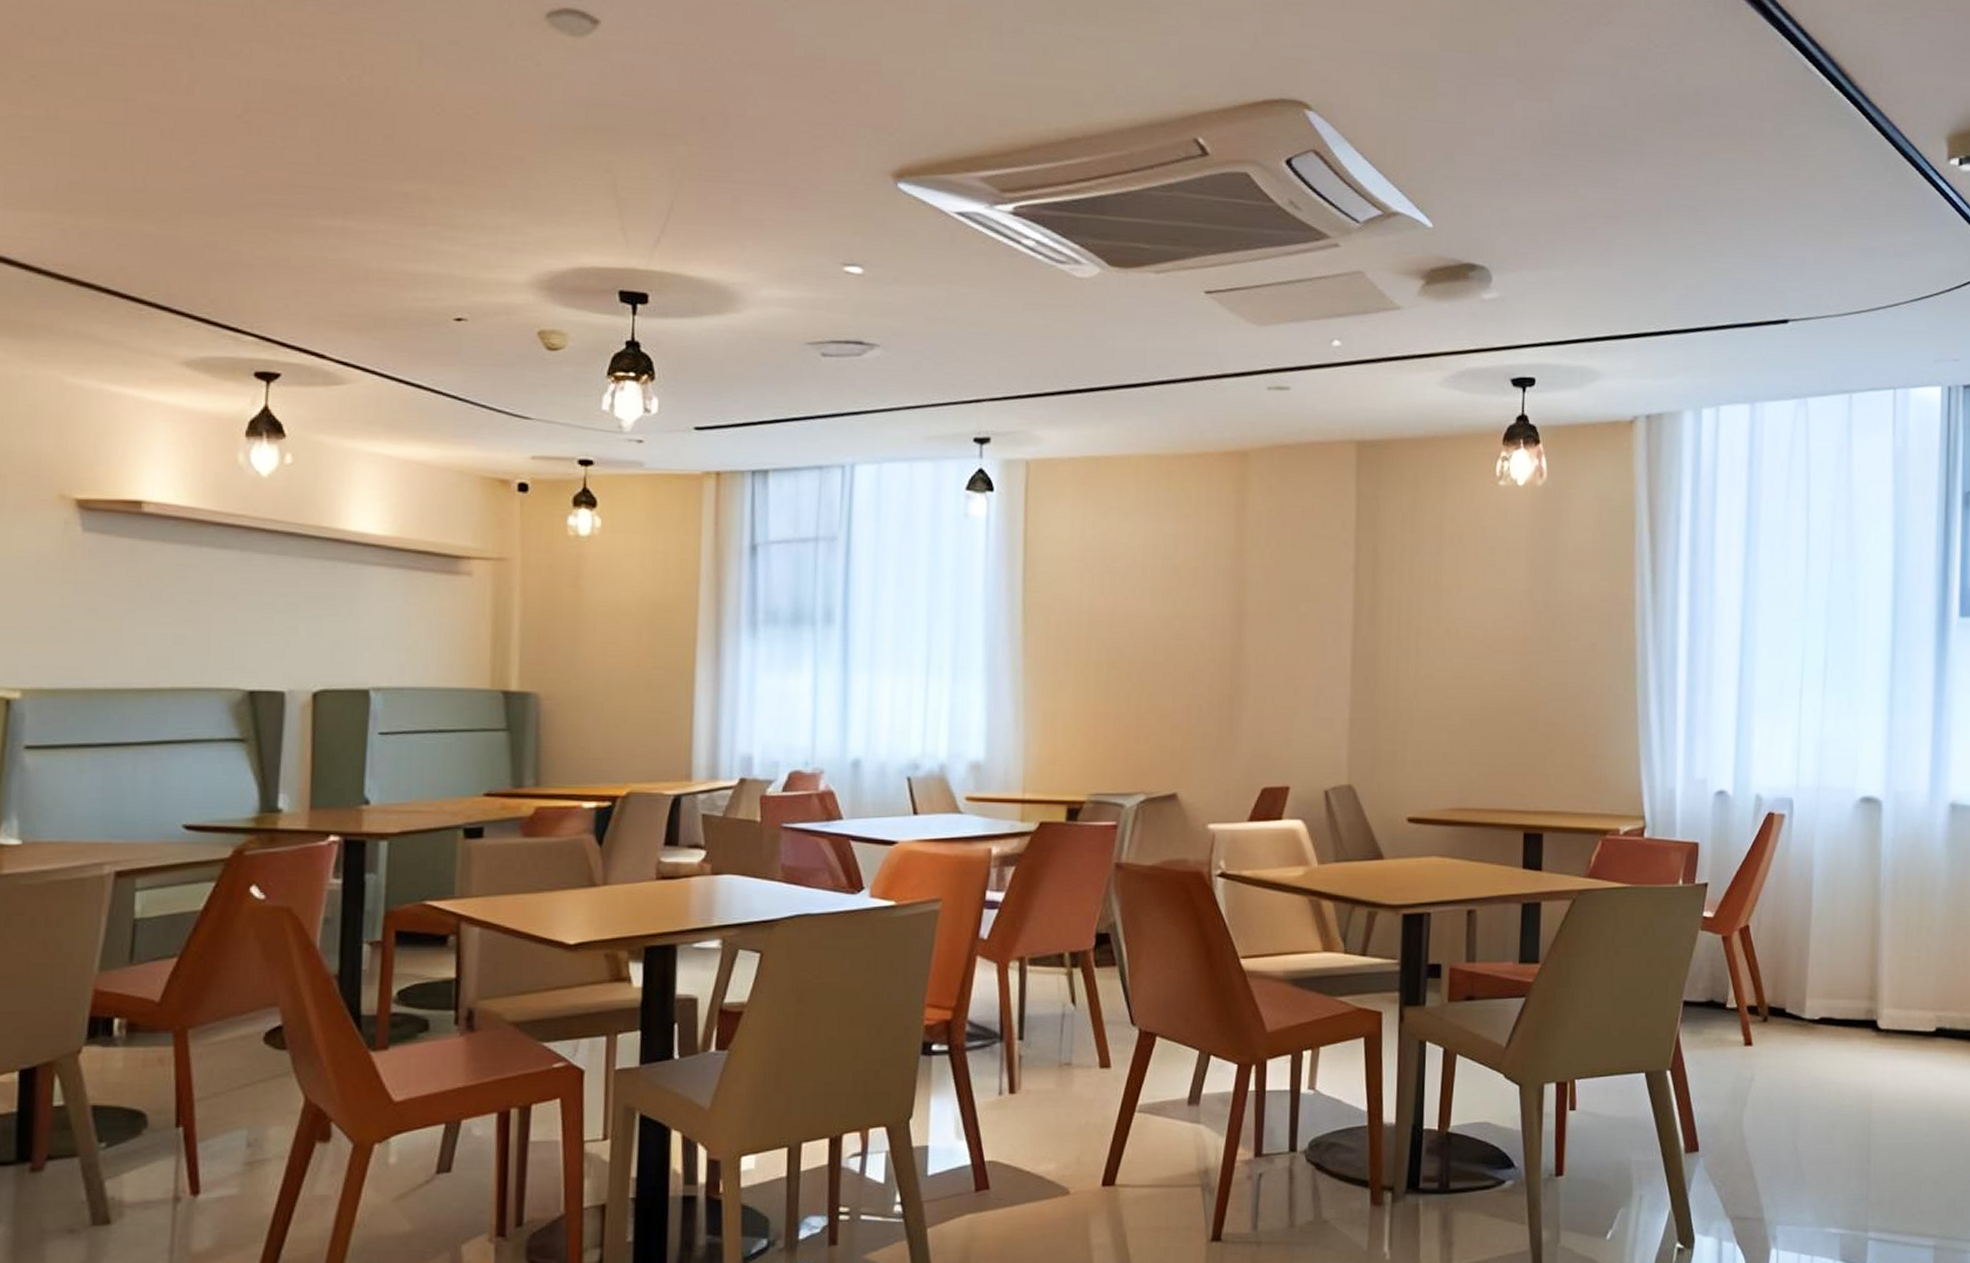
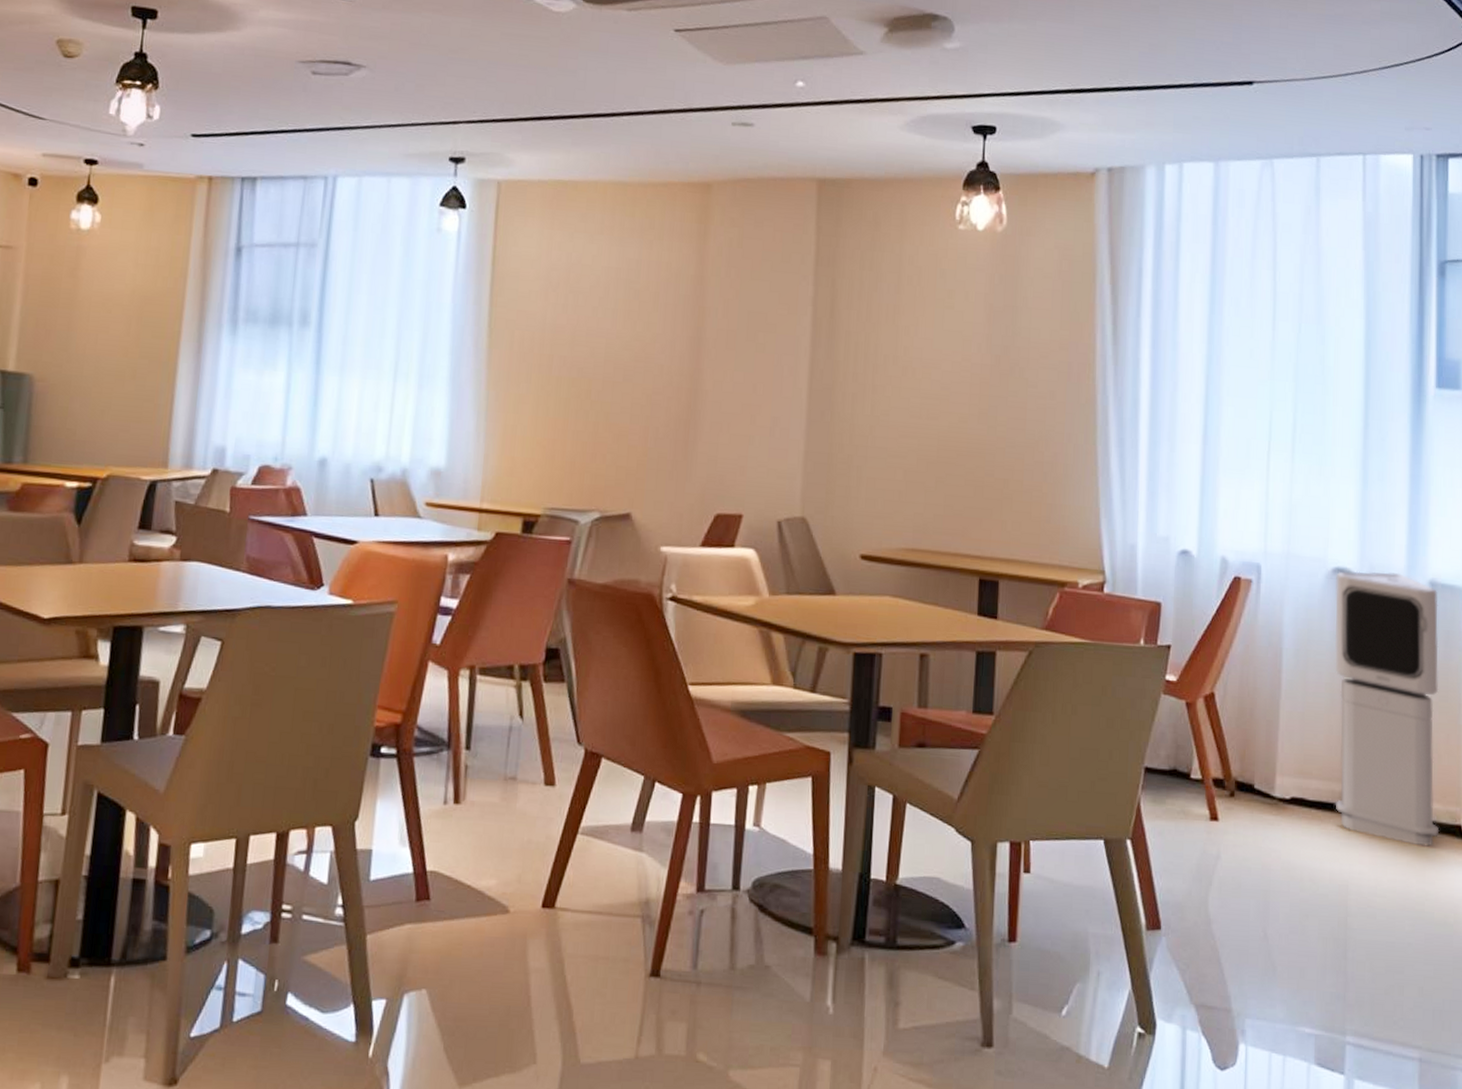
air purifier: none [1860,798,1958,1053] -> present [1334,571,1440,847]

